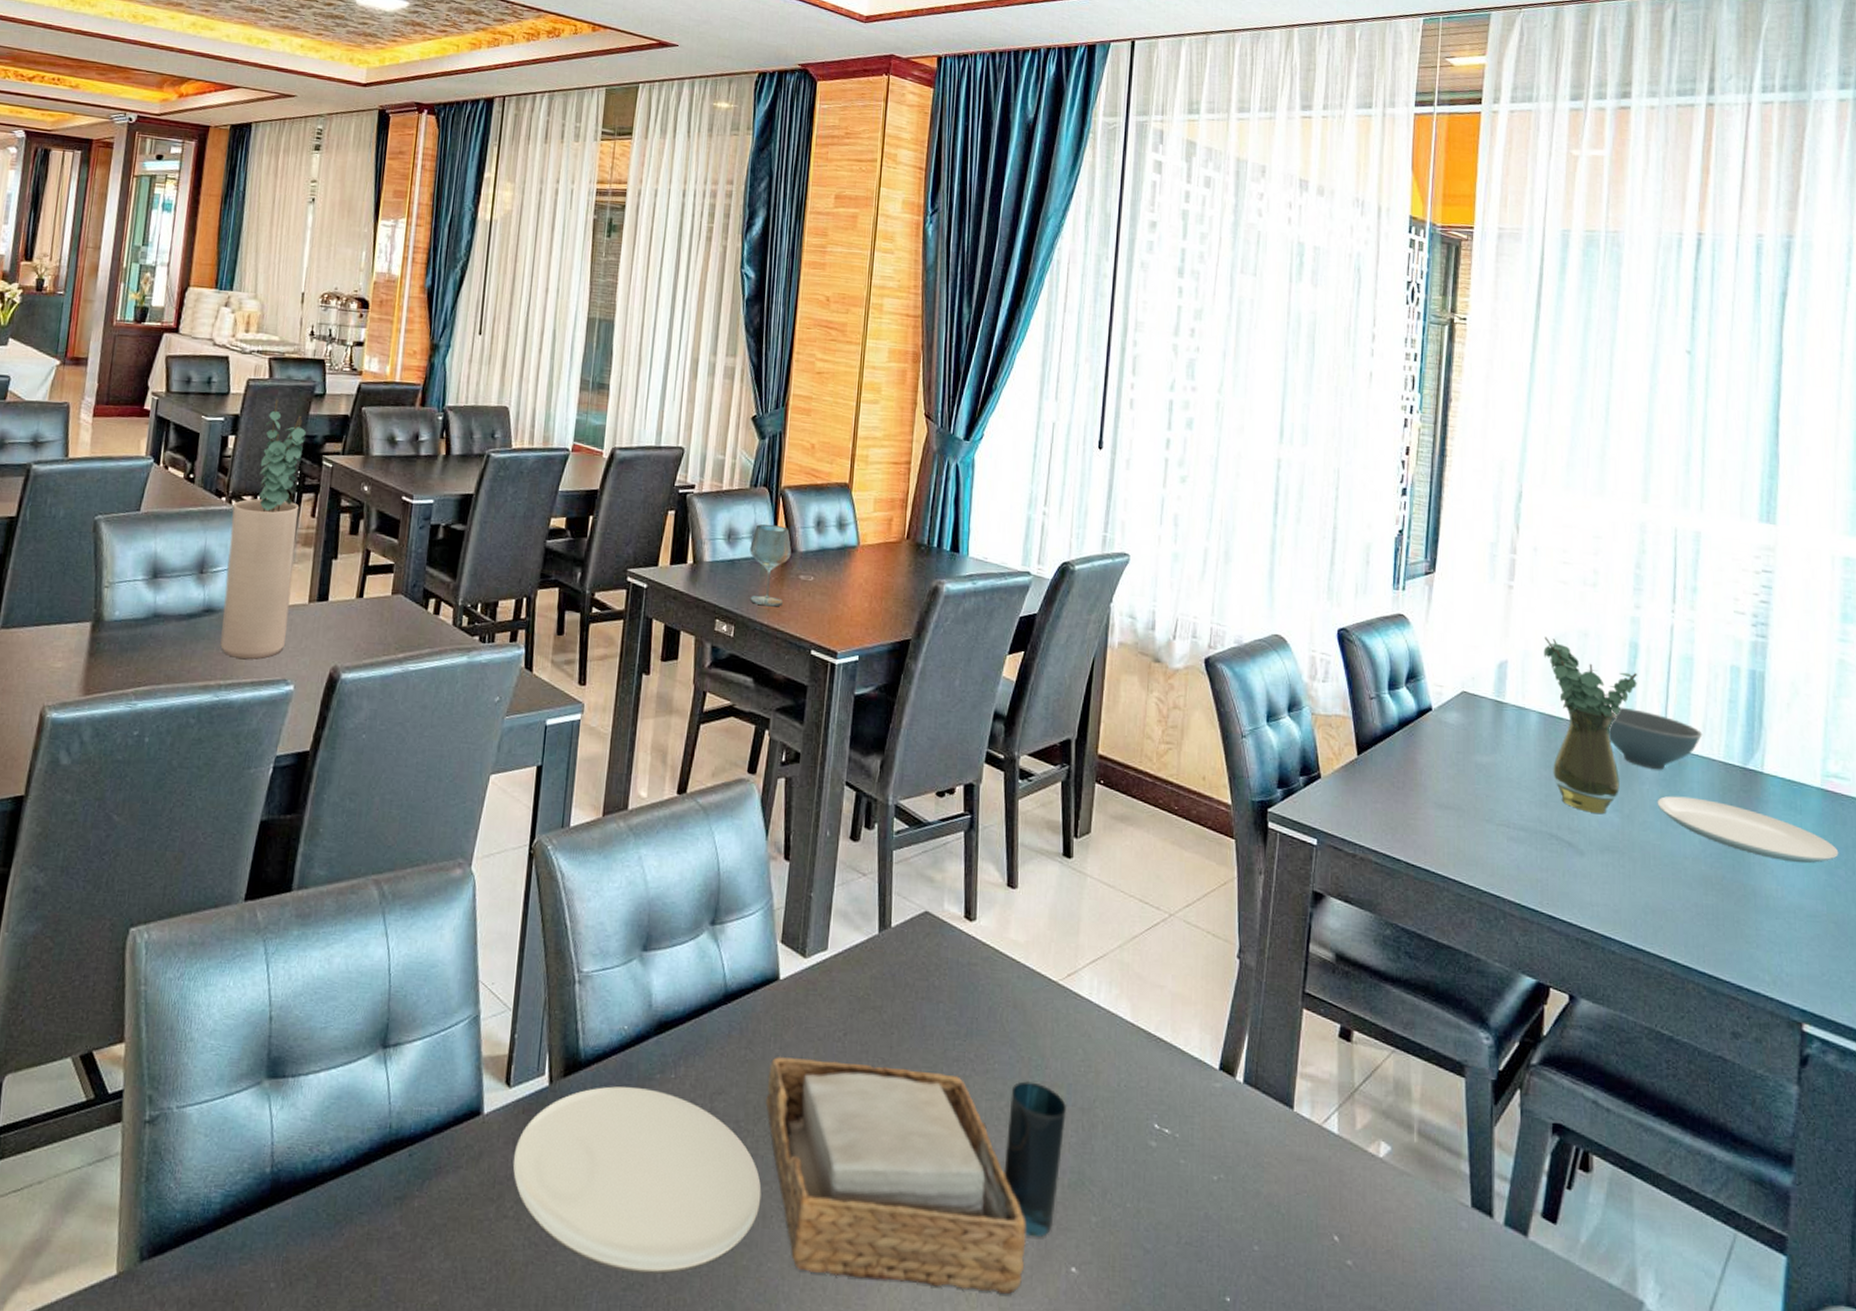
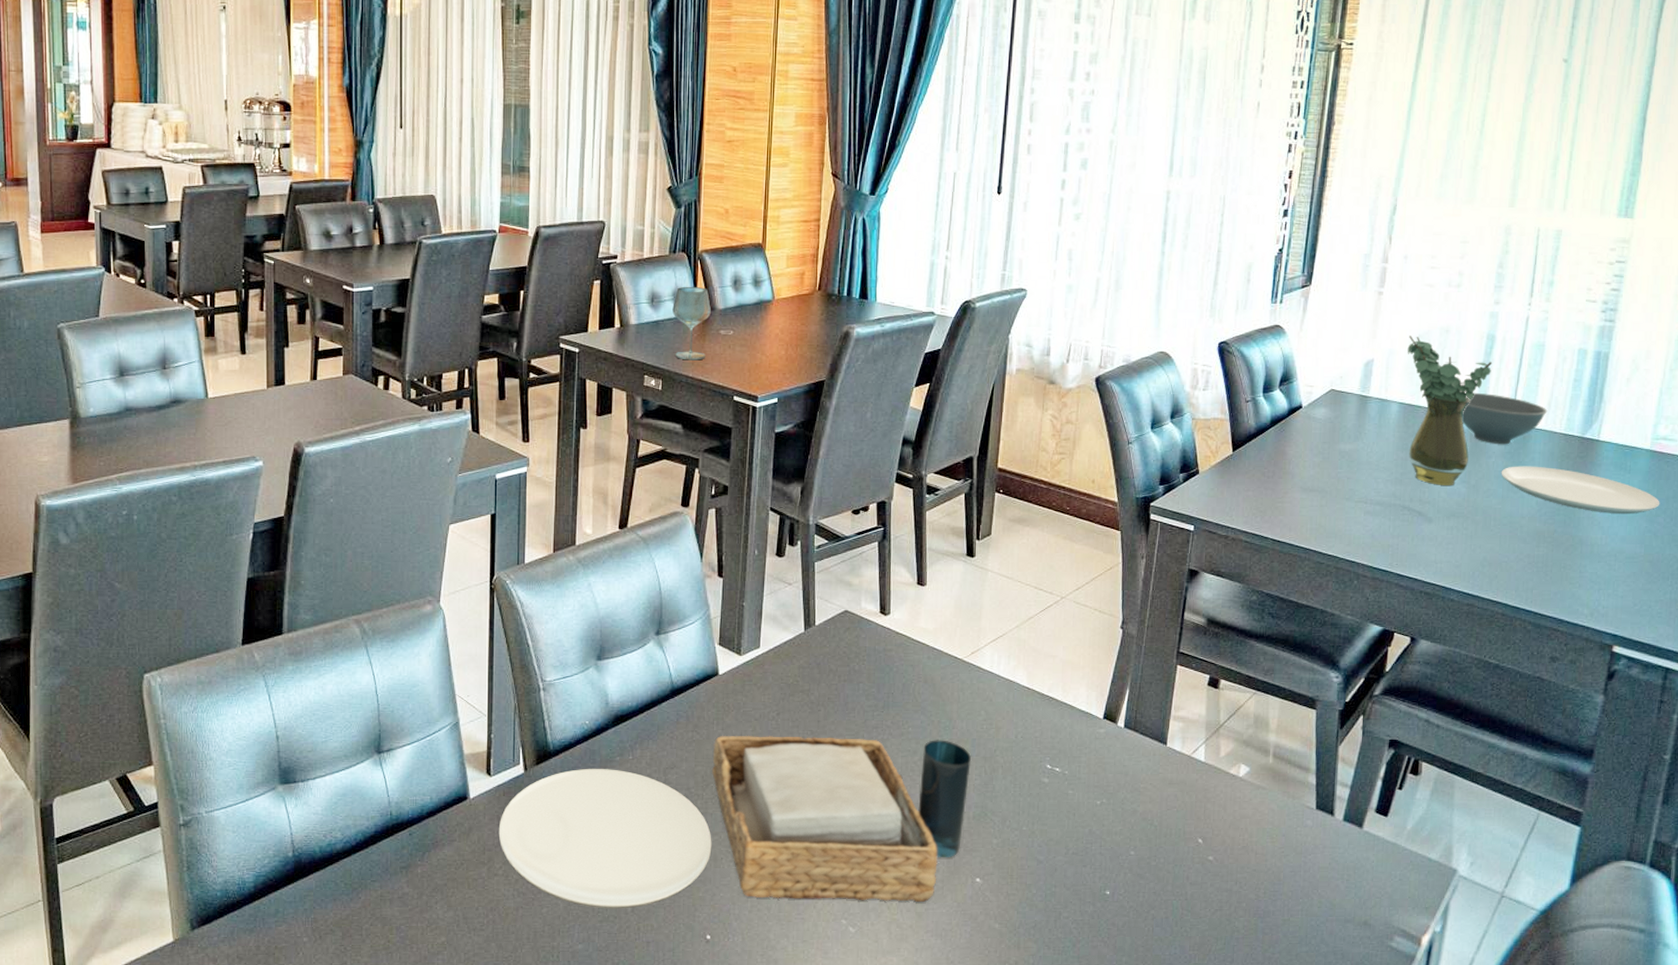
vase: present [220,399,306,659] -> none [185,203,251,441]

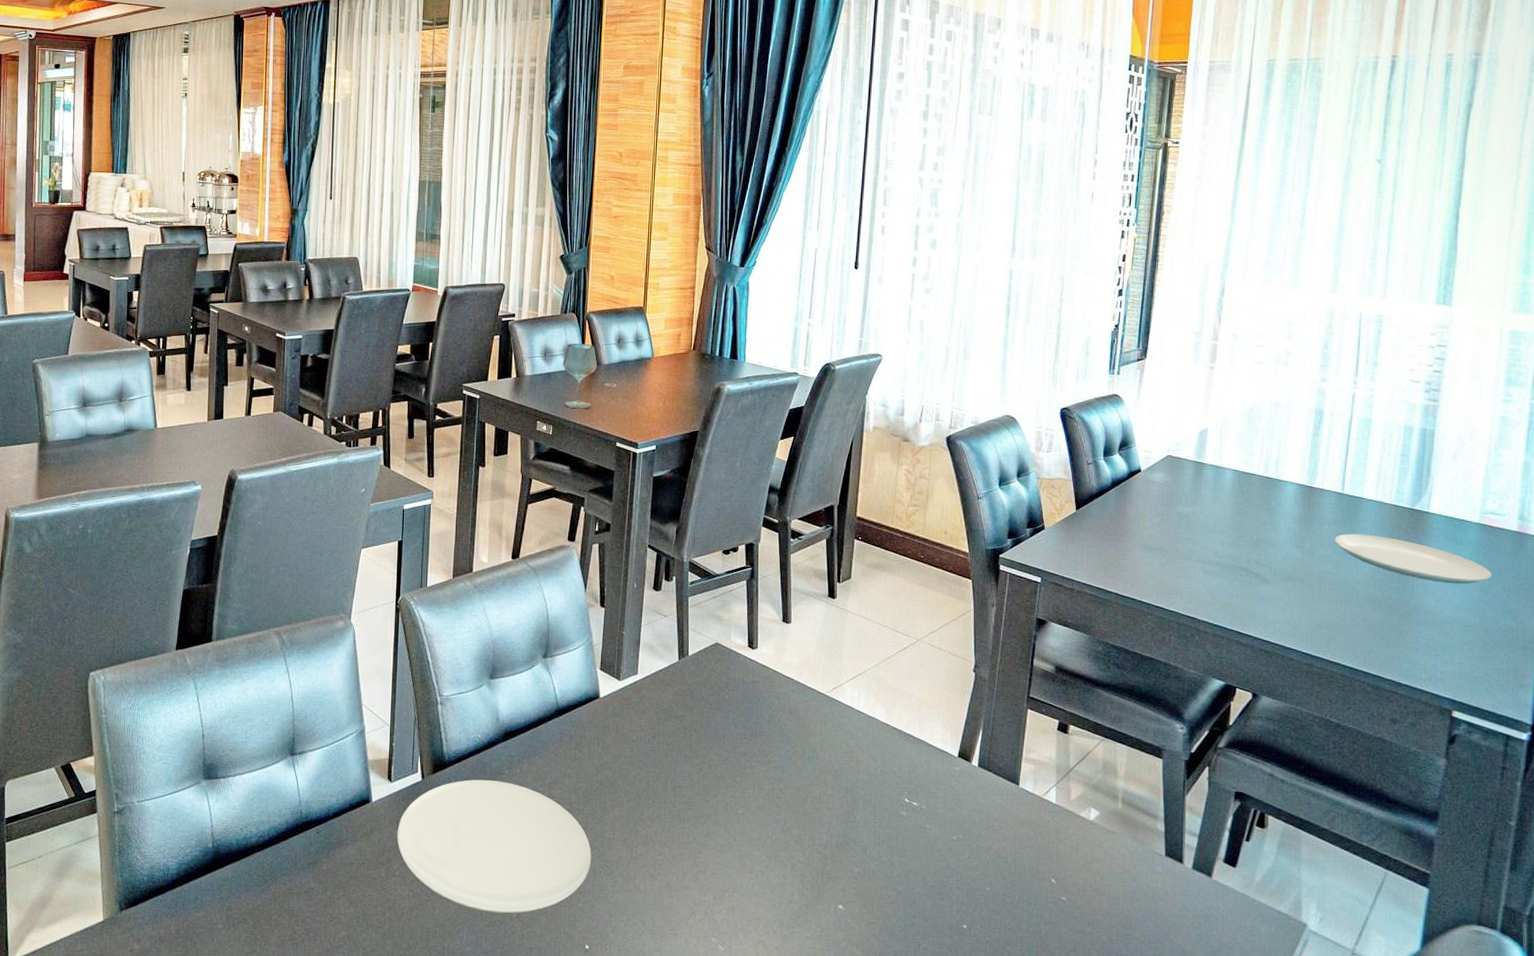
napkin holder: present [712,735,938,902] -> none [592,755,802,925]
cup: present [918,740,972,858] -> none [784,769,834,884]
vase: present [1407,336,1493,485] -> none [1239,408,1322,550]
bowl: present [1461,392,1548,445] -> none [1294,463,1377,513]

